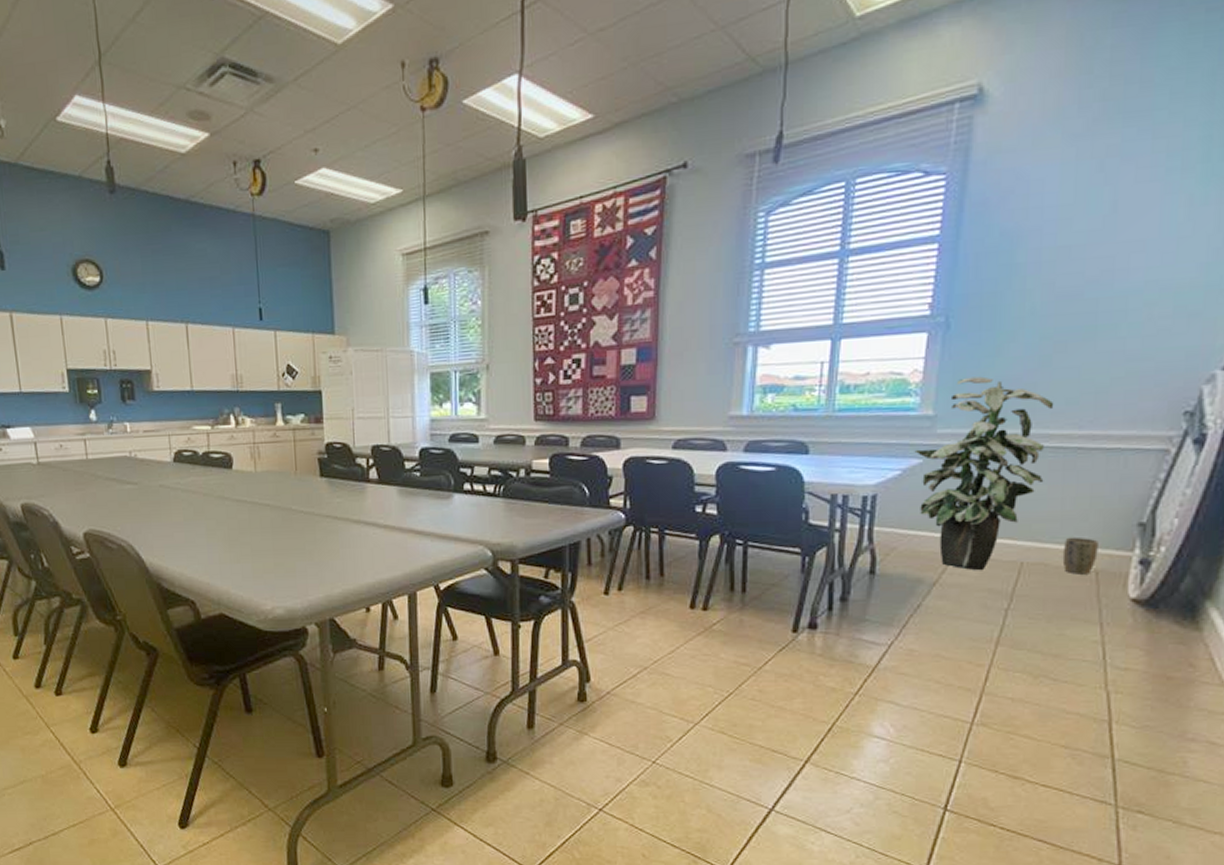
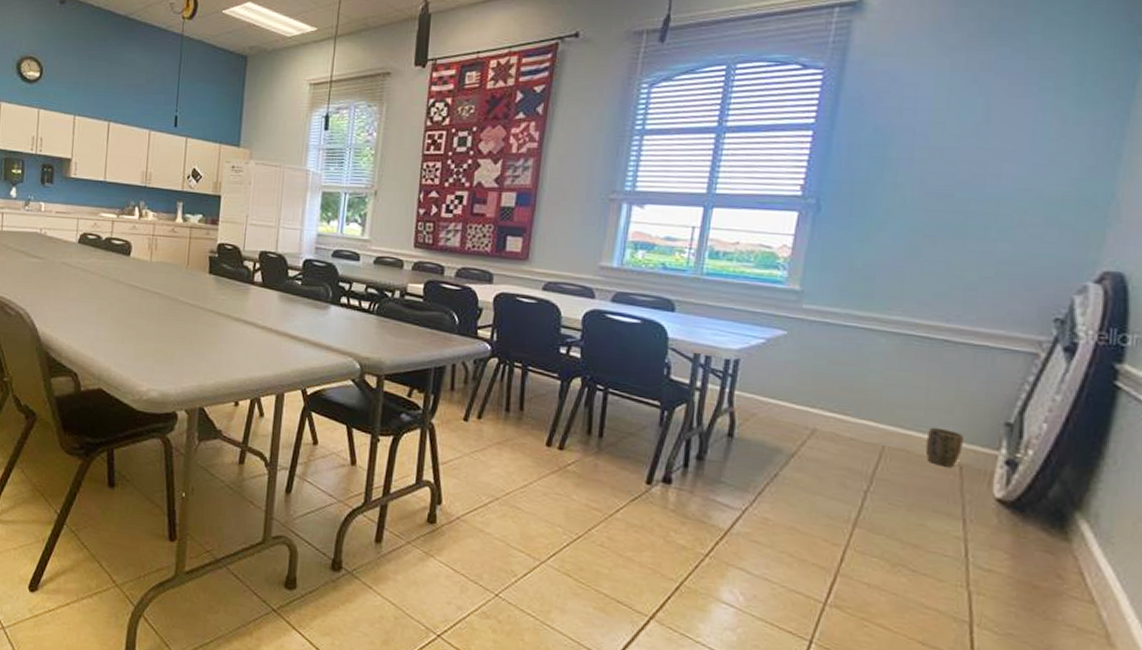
indoor plant: present [914,376,1054,571] -> none [779,258,922,449]

